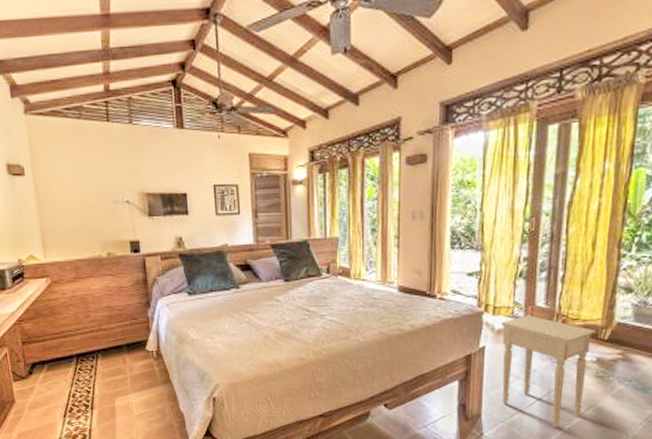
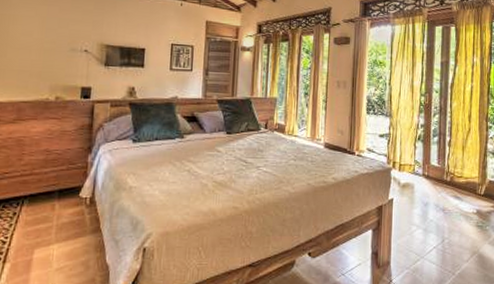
nightstand: present [501,315,596,429] -> none [405,172,475,274]

